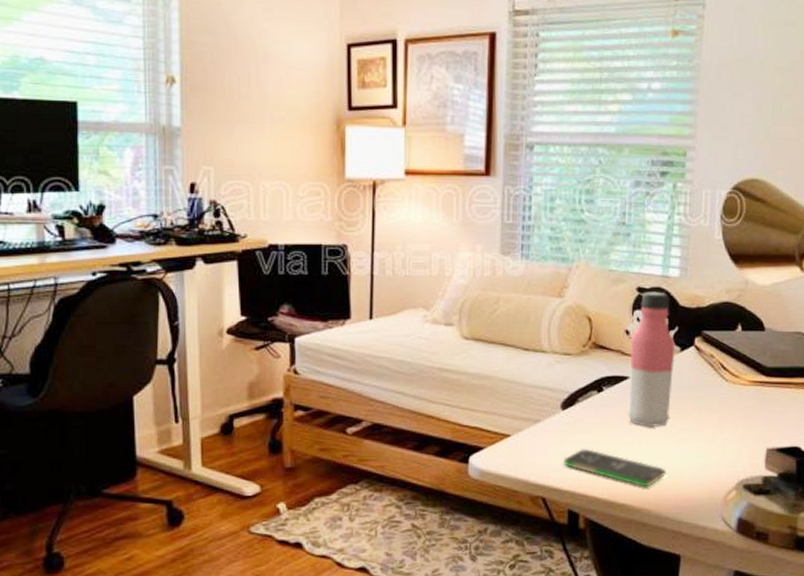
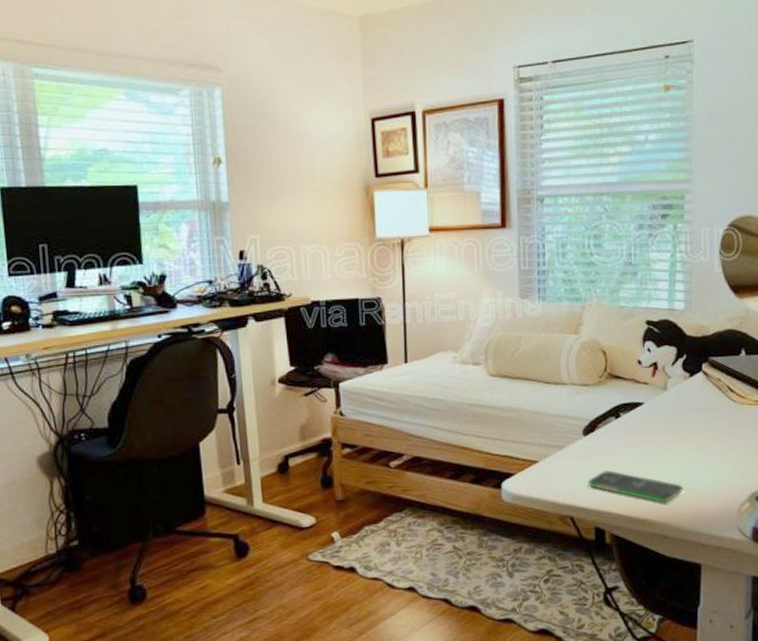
water bottle: present [627,291,676,427] -> none [643,323,685,448]

